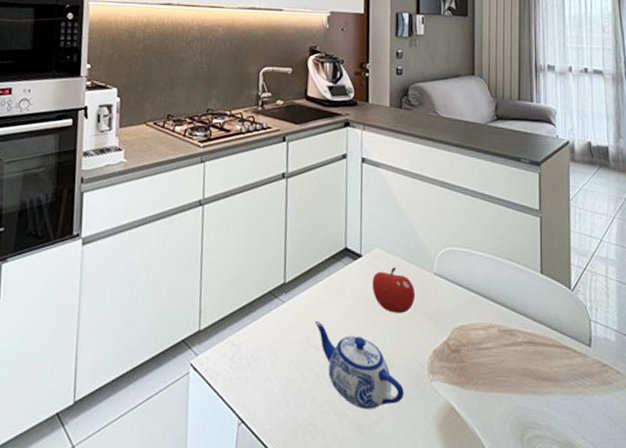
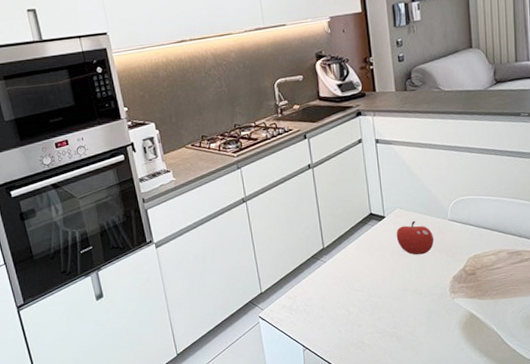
teapot: present [315,321,404,409] -> none [353,271,432,326]

